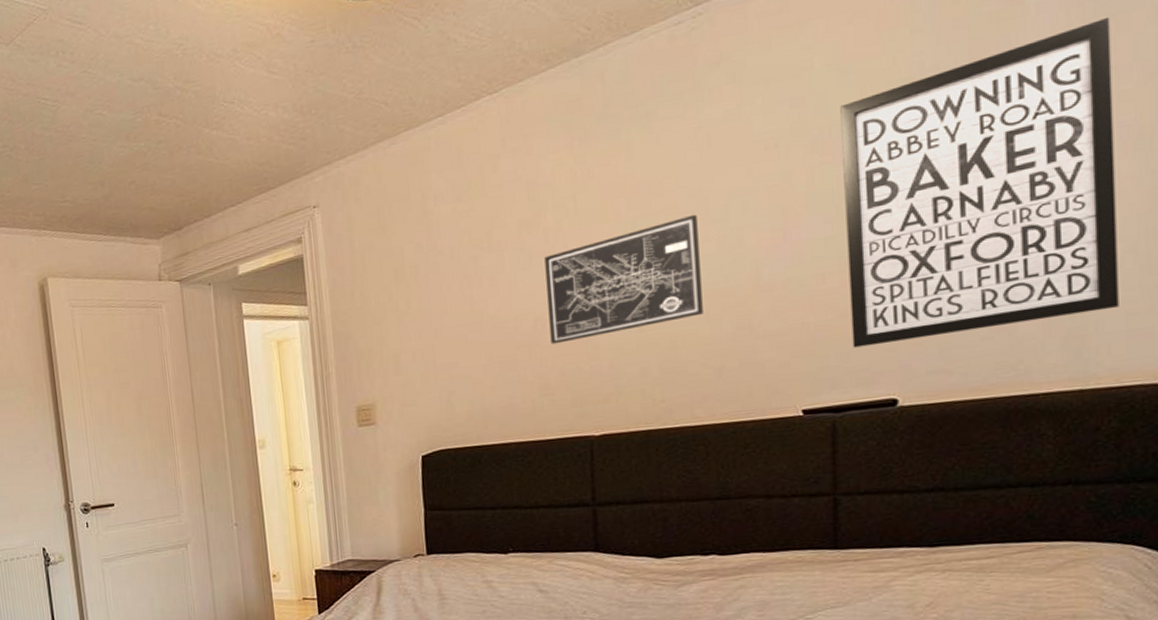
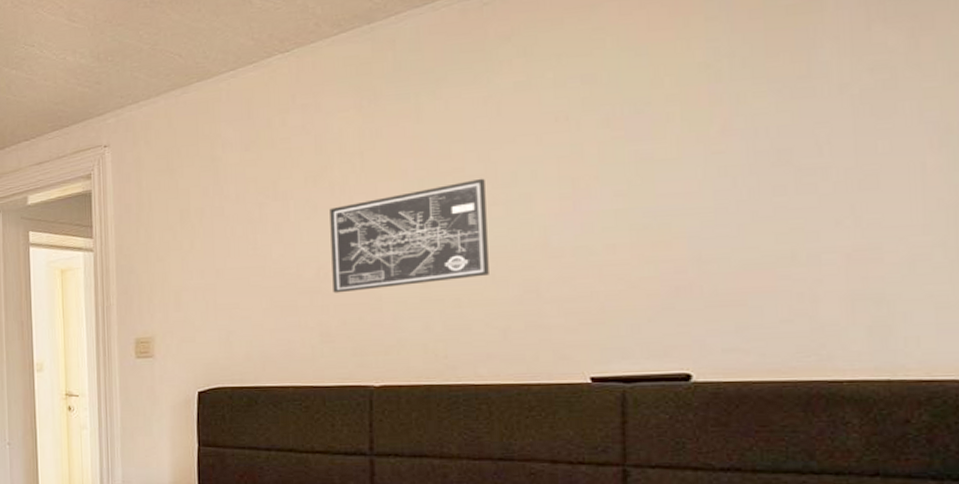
wall art: present [840,16,1119,348] -> none [633,16,928,320]

